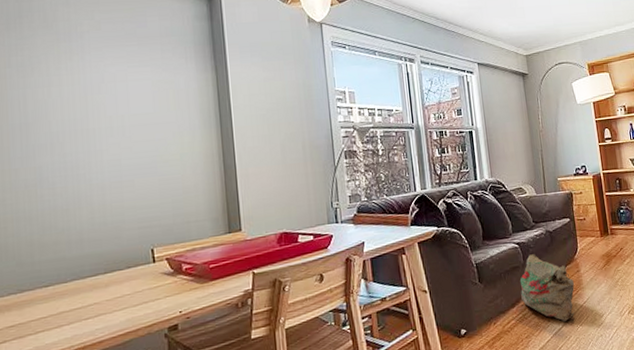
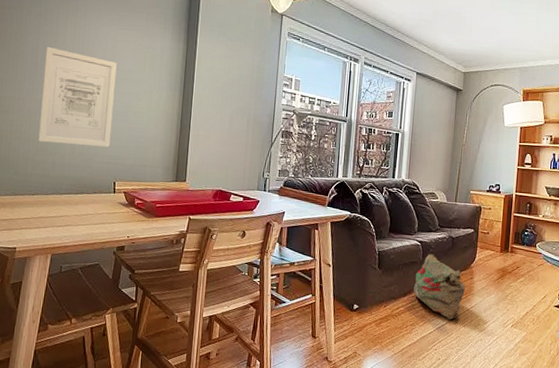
wall art: none [37,101,139,219] -> present [38,47,117,148]

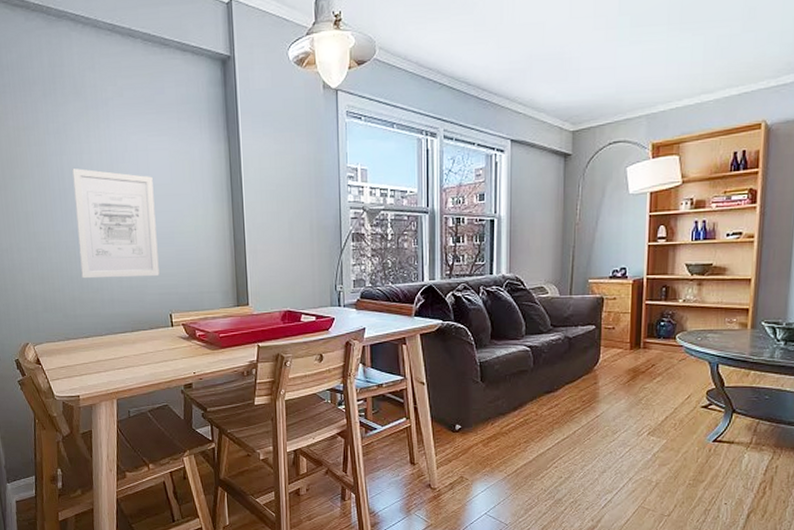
bag: present [414,254,465,320] -> none [525,359,588,432]

